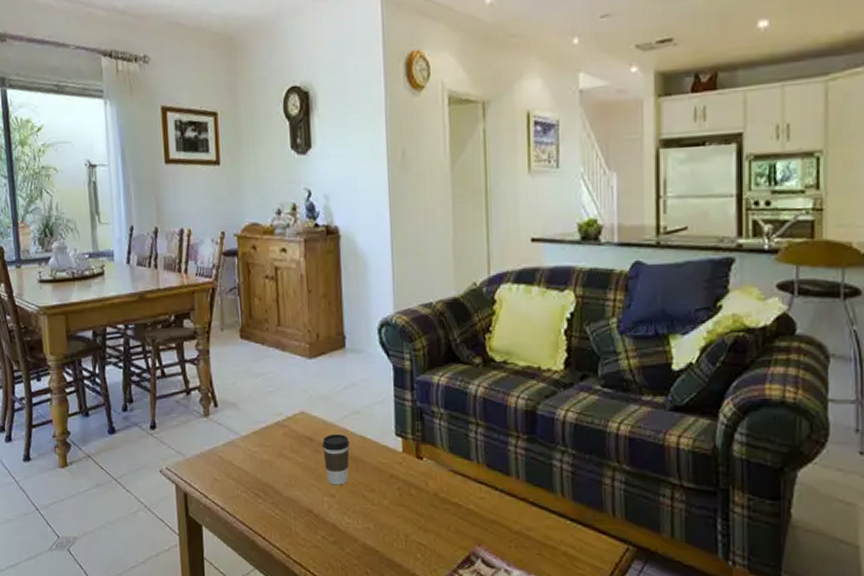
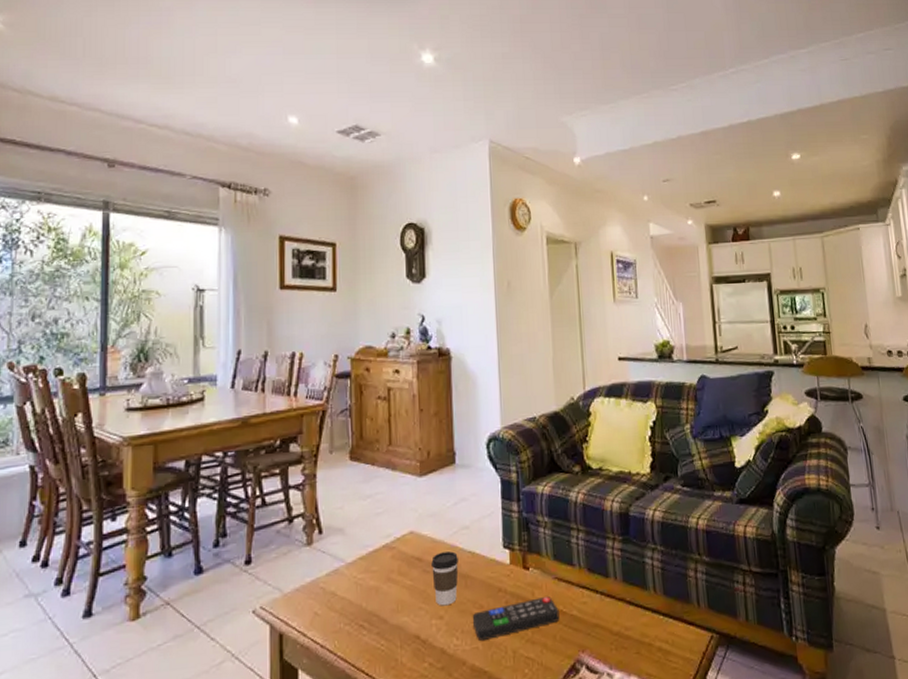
remote control: none [364,488,455,522] -> present [473,597,560,641]

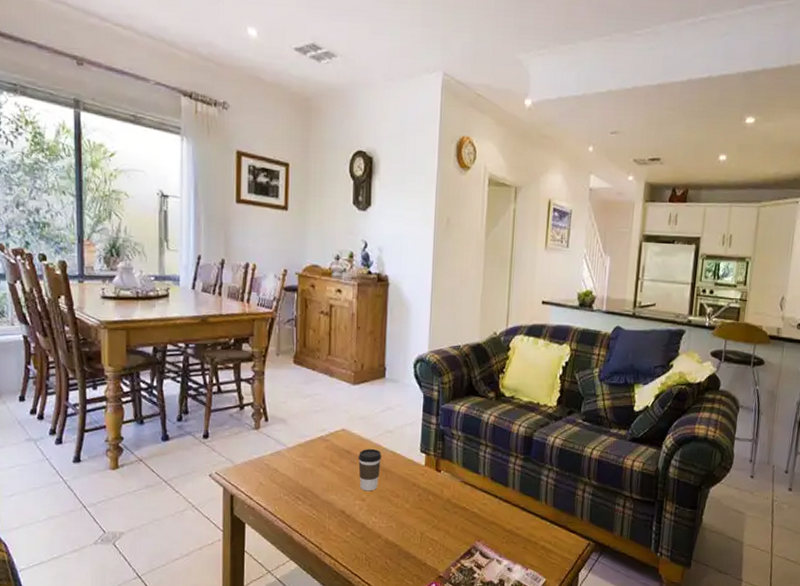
remote control: present [473,597,560,641] -> none [390,495,463,522]

